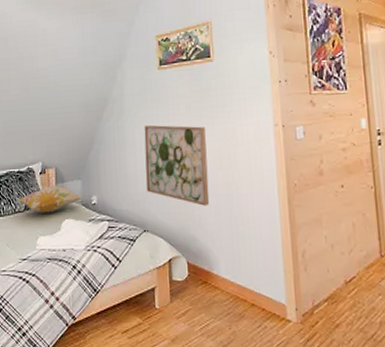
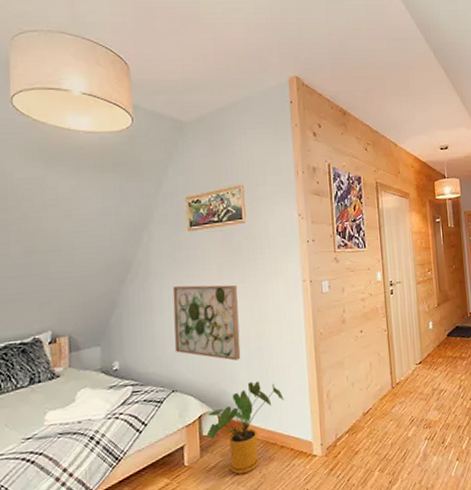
decorative pillow: present [18,185,83,213] -> none [21,354,103,386]
house plant: none [176,230,255,326] -> present [206,381,284,474]

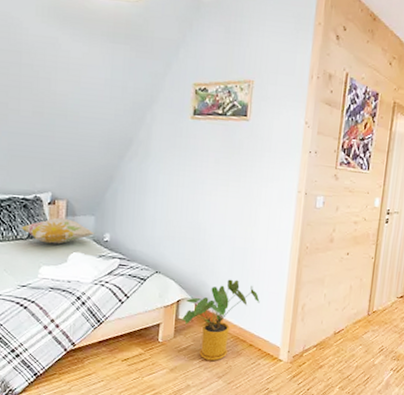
decorative pillow: none [21,354,103,386] -> present [21,217,95,244]
wall art: present [172,285,241,361] -> none [163,172,232,256]

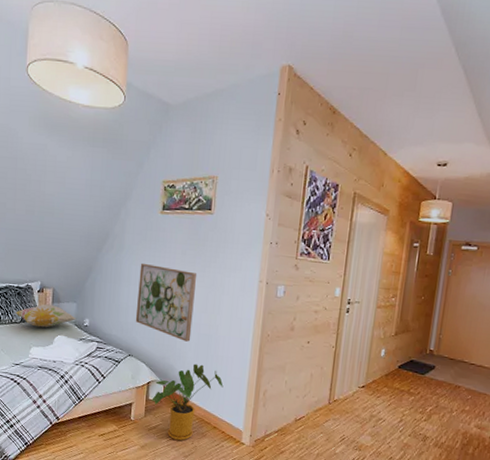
wall art: none [163,172,232,256] -> present [135,262,197,342]

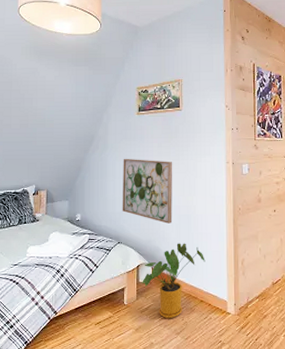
decorative pillow: present [15,303,77,328] -> none [13,205,69,227]

